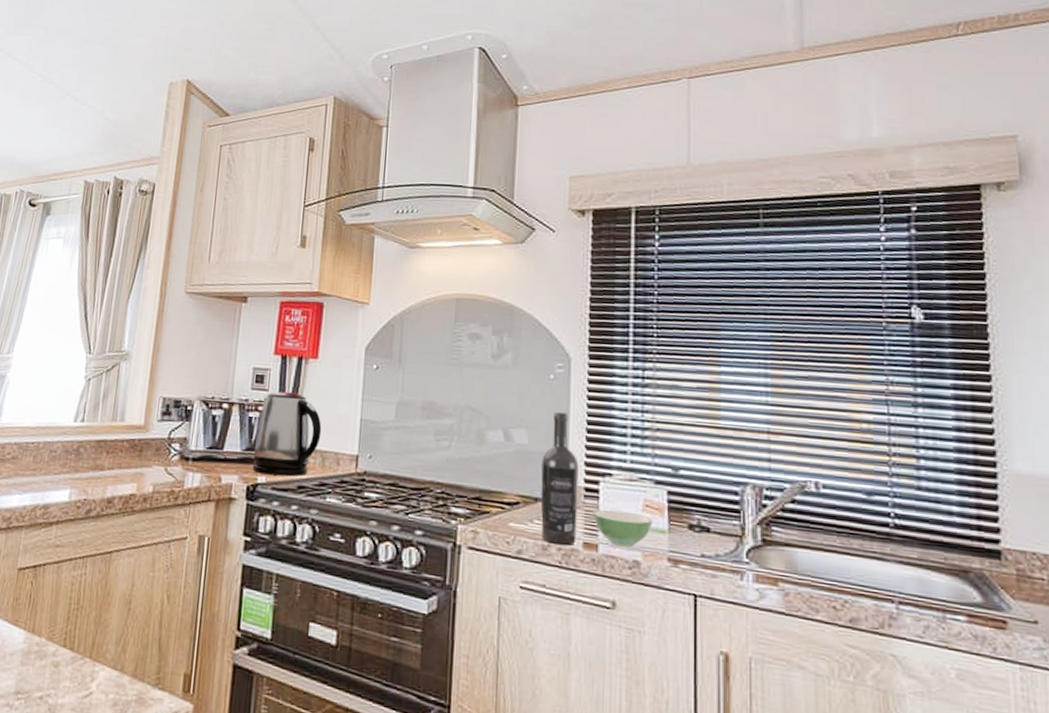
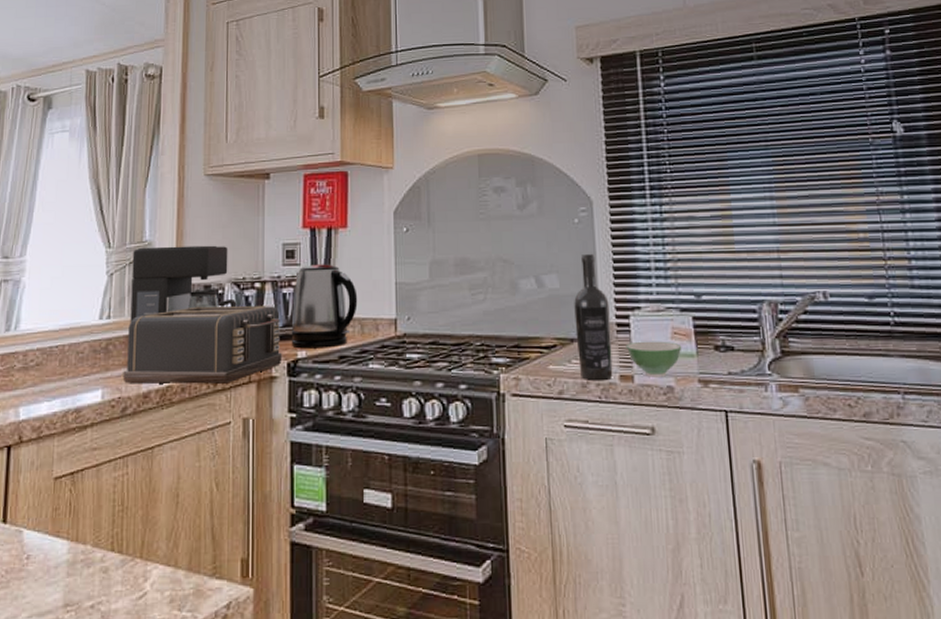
toaster: none [90,420,244,500] -> present [122,306,282,385]
coffee maker: none [102,357,204,428] -> present [130,245,237,322]

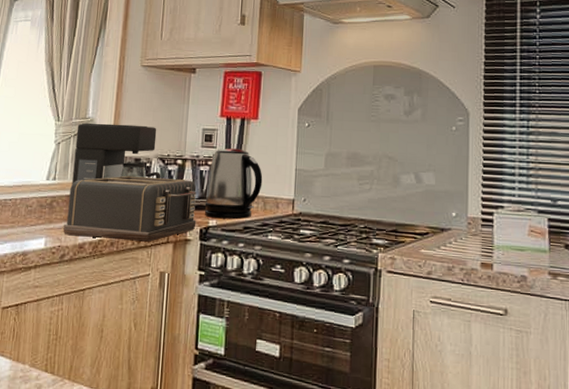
wine bottle: present [573,253,613,382] -> none [445,157,477,267]
bowl: present [625,341,682,377] -> none [488,235,537,268]

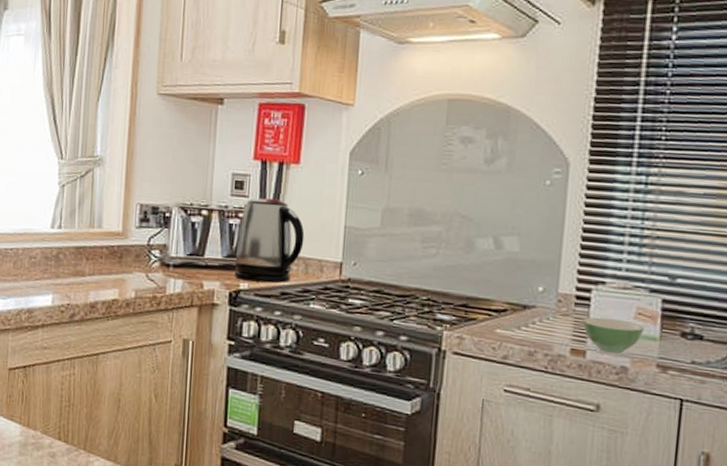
toaster: present [63,175,197,243] -> none [72,226,225,306]
coffee maker: present [72,123,161,184] -> none [80,162,183,234]
bowl: none [488,235,537,268] -> present [582,317,645,357]

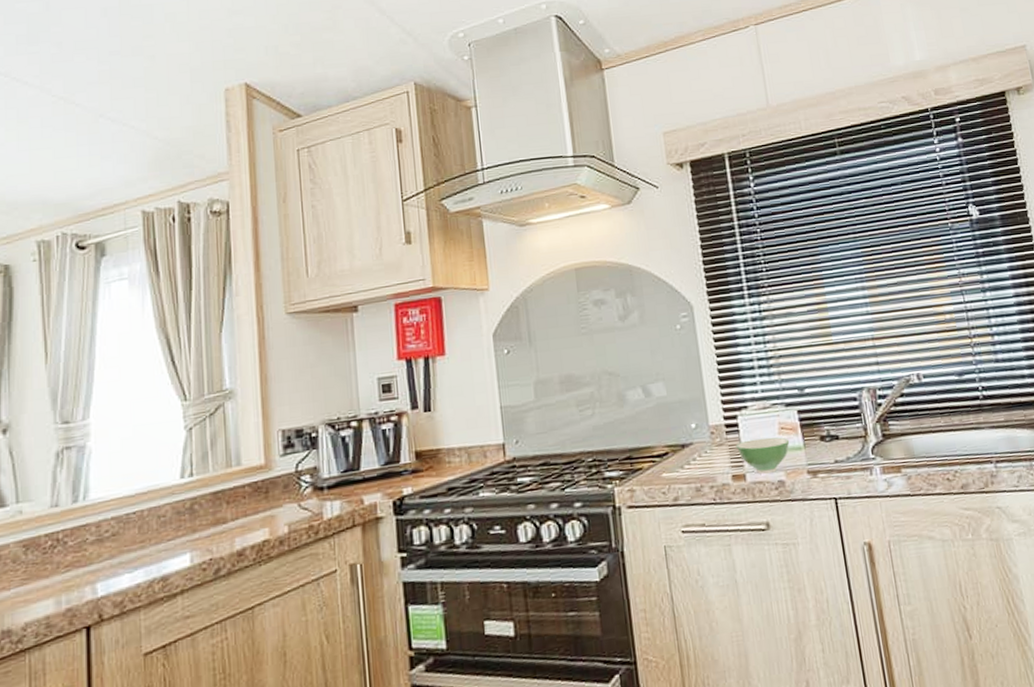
kettle: present [234,198,305,284] -> none [393,394,463,486]

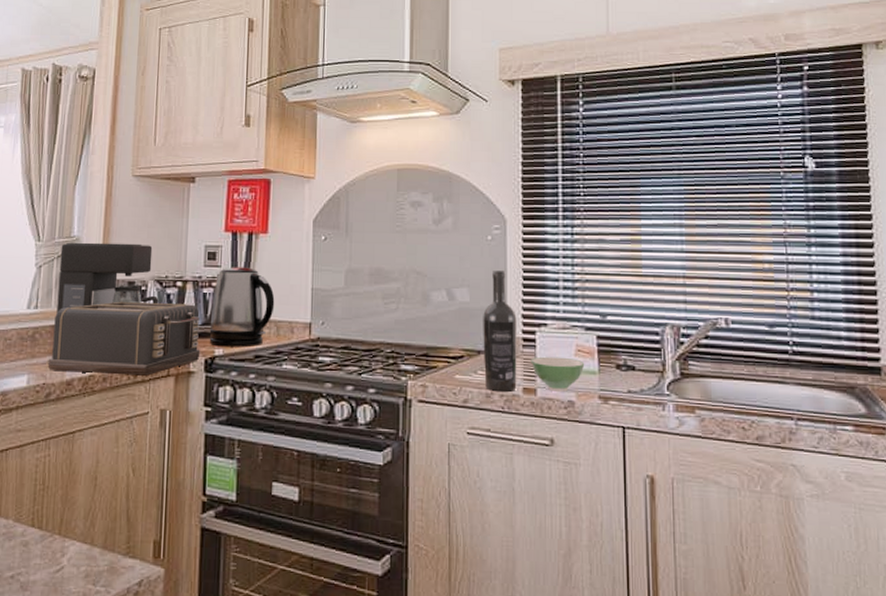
coffee maker: none [212,386,333,477] -> present [56,242,159,313]
toaster: none [212,444,387,543] -> present [47,301,201,377]
kettle: none [393,394,463,486] -> present [209,267,275,349]
wine bottle: none [681,357,726,485] -> present [482,269,517,393]

